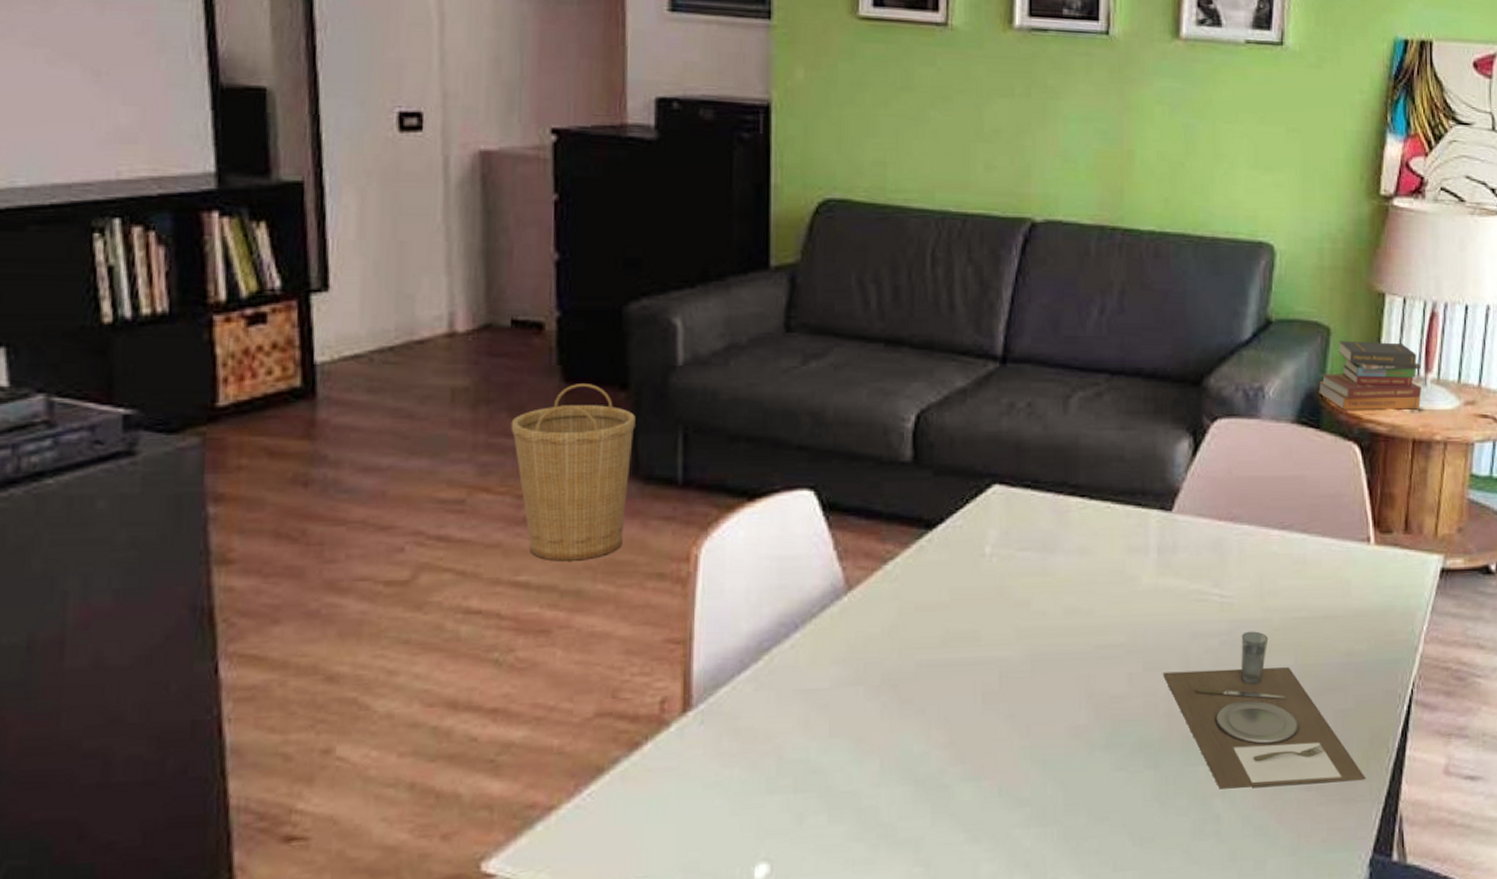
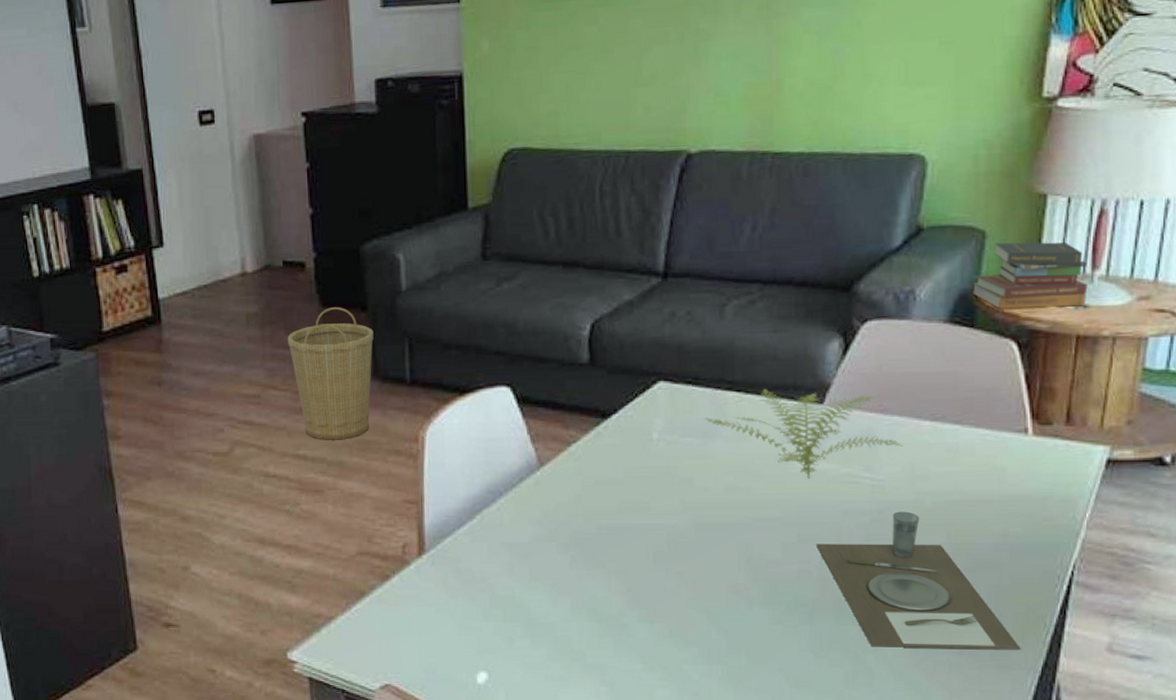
plant: none [1043,493,1252,597] -> present [704,388,903,479]

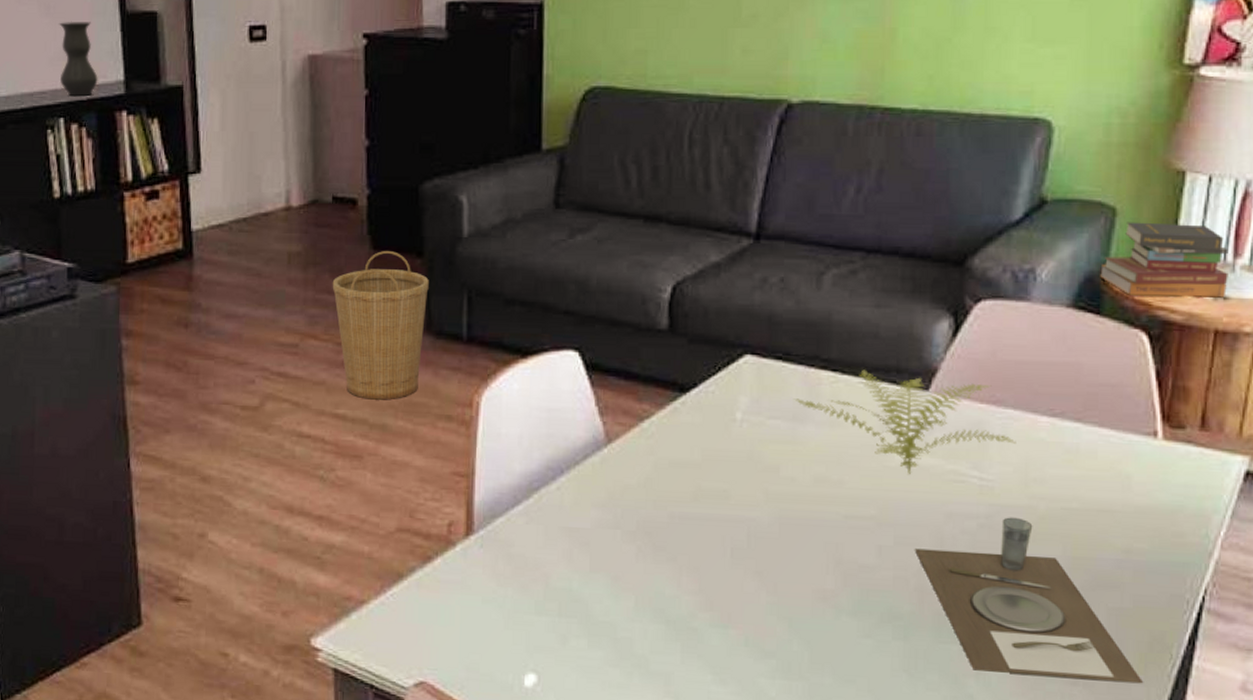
vase: none [26,116,66,185] -> present [58,21,98,97]

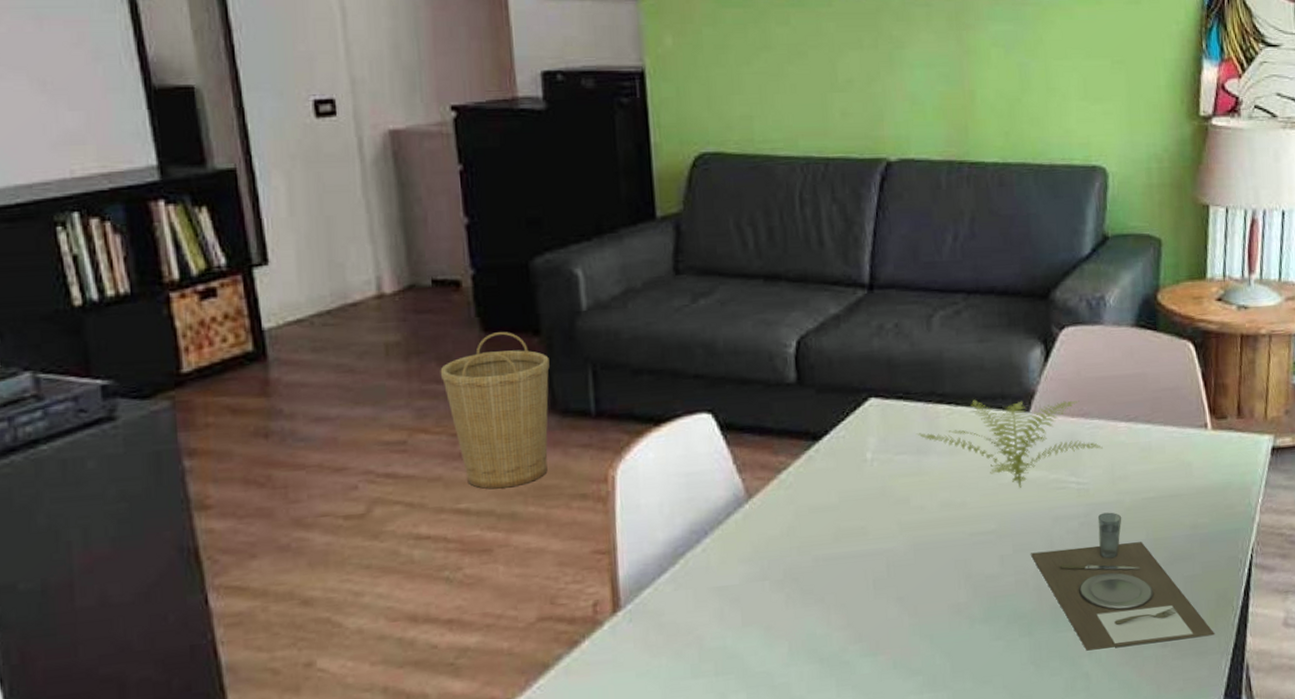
vase: present [58,21,98,97] -> none [59,98,122,187]
books: present [1100,222,1229,298] -> none [1153,249,1247,312]

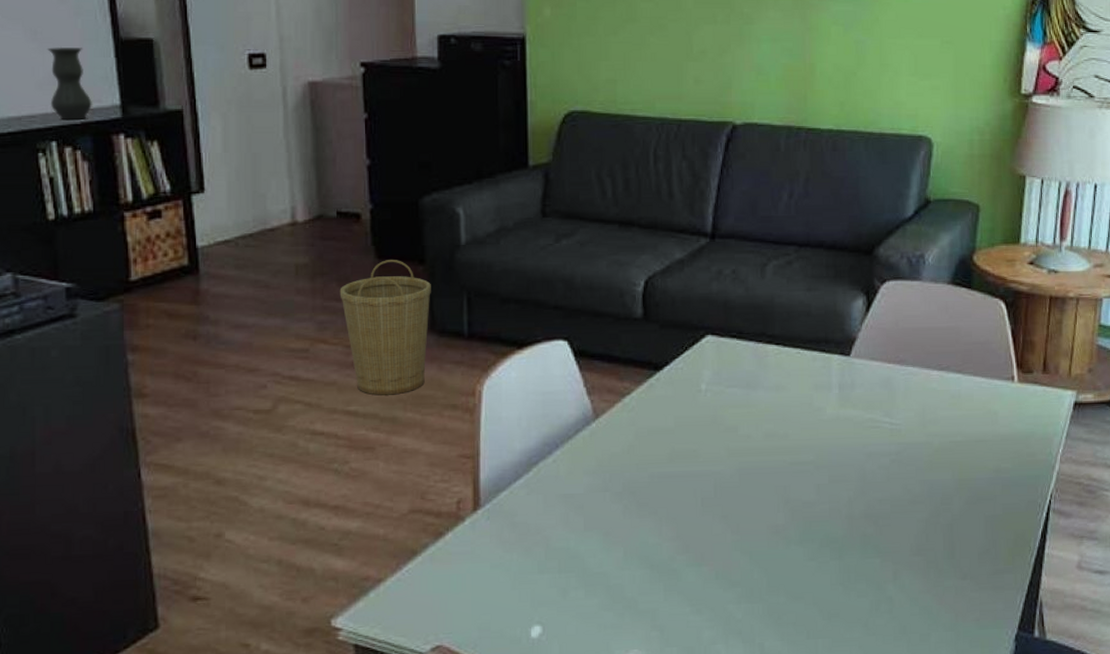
vase: none [59,98,122,187] -> present [46,46,92,121]
plant: present [917,399,1103,488] -> none [747,342,916,424]
place setting: present [1031,512,1216,651] -> none [845,452,1012,577]

